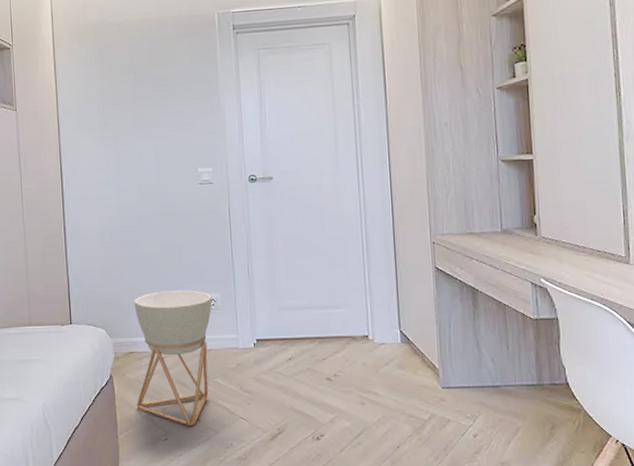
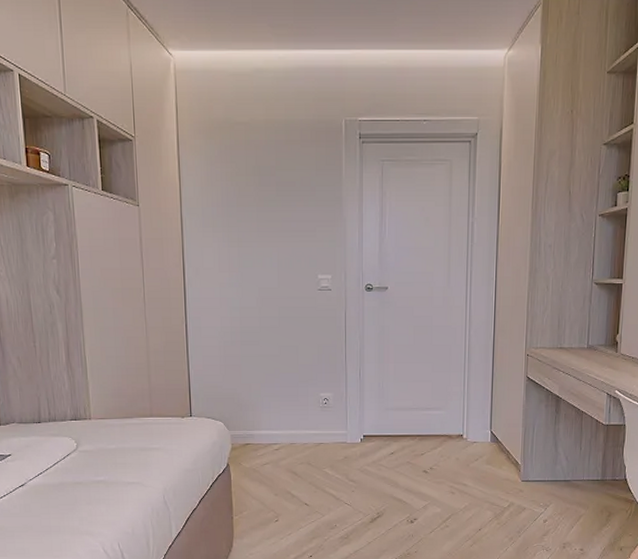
planter: present [134,290,212,427] -> none [250,389,325,510]

